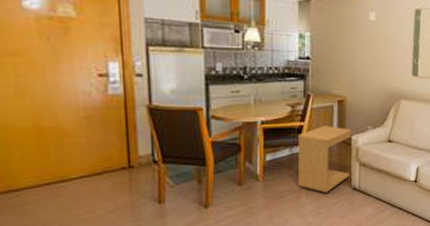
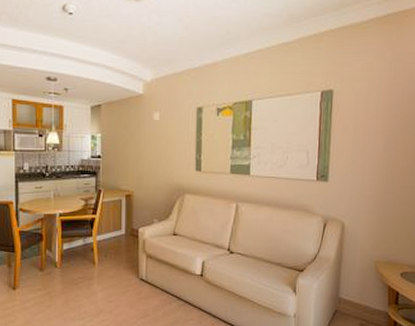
side table: present [297,126,352,193] -> none [90,218,139,282]

